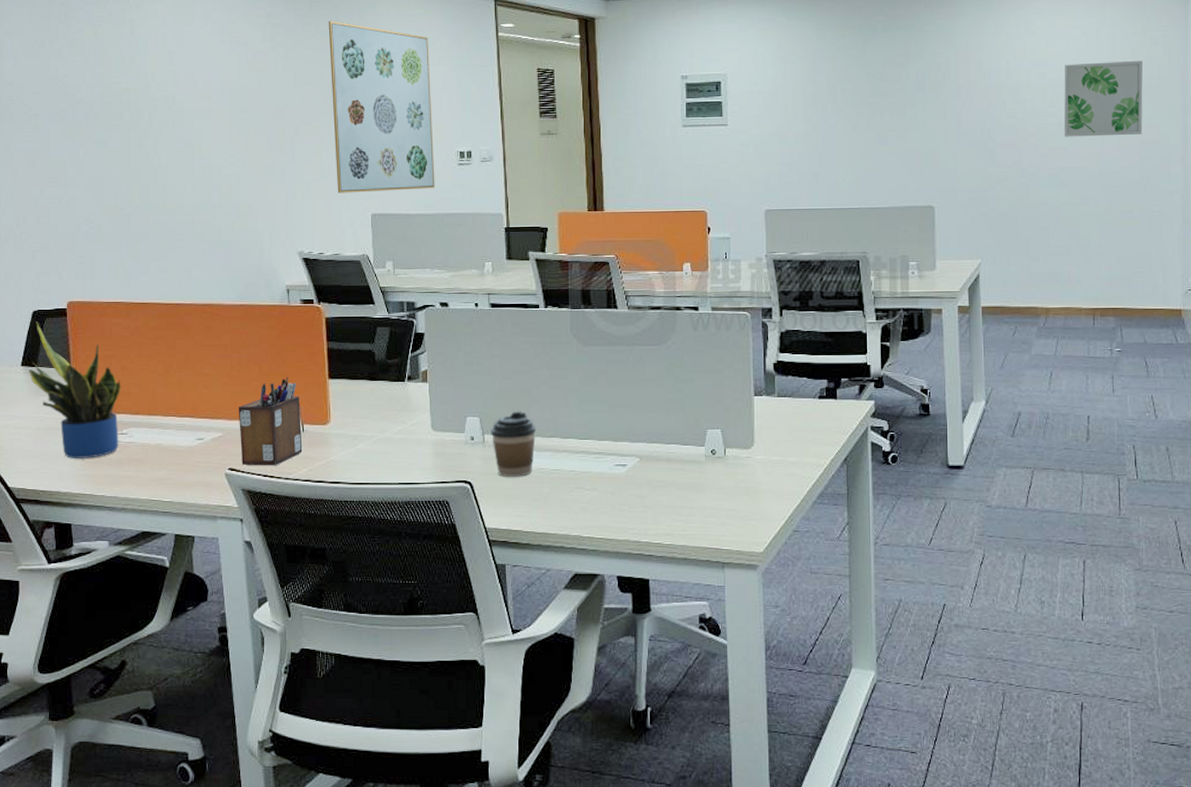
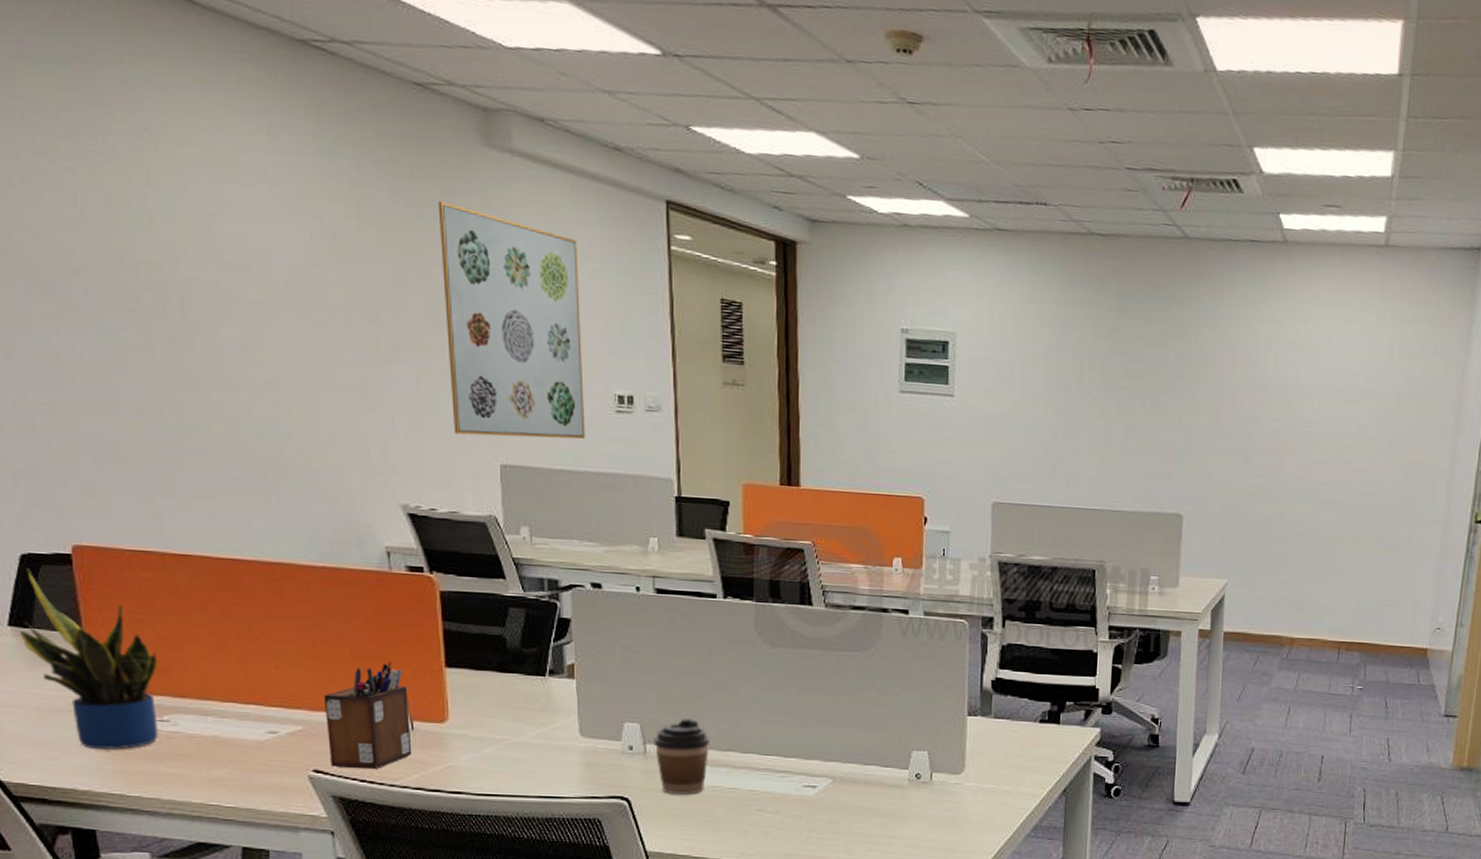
wall art: present [1064,60,1144,137] -> none [1328,365,1421,454]

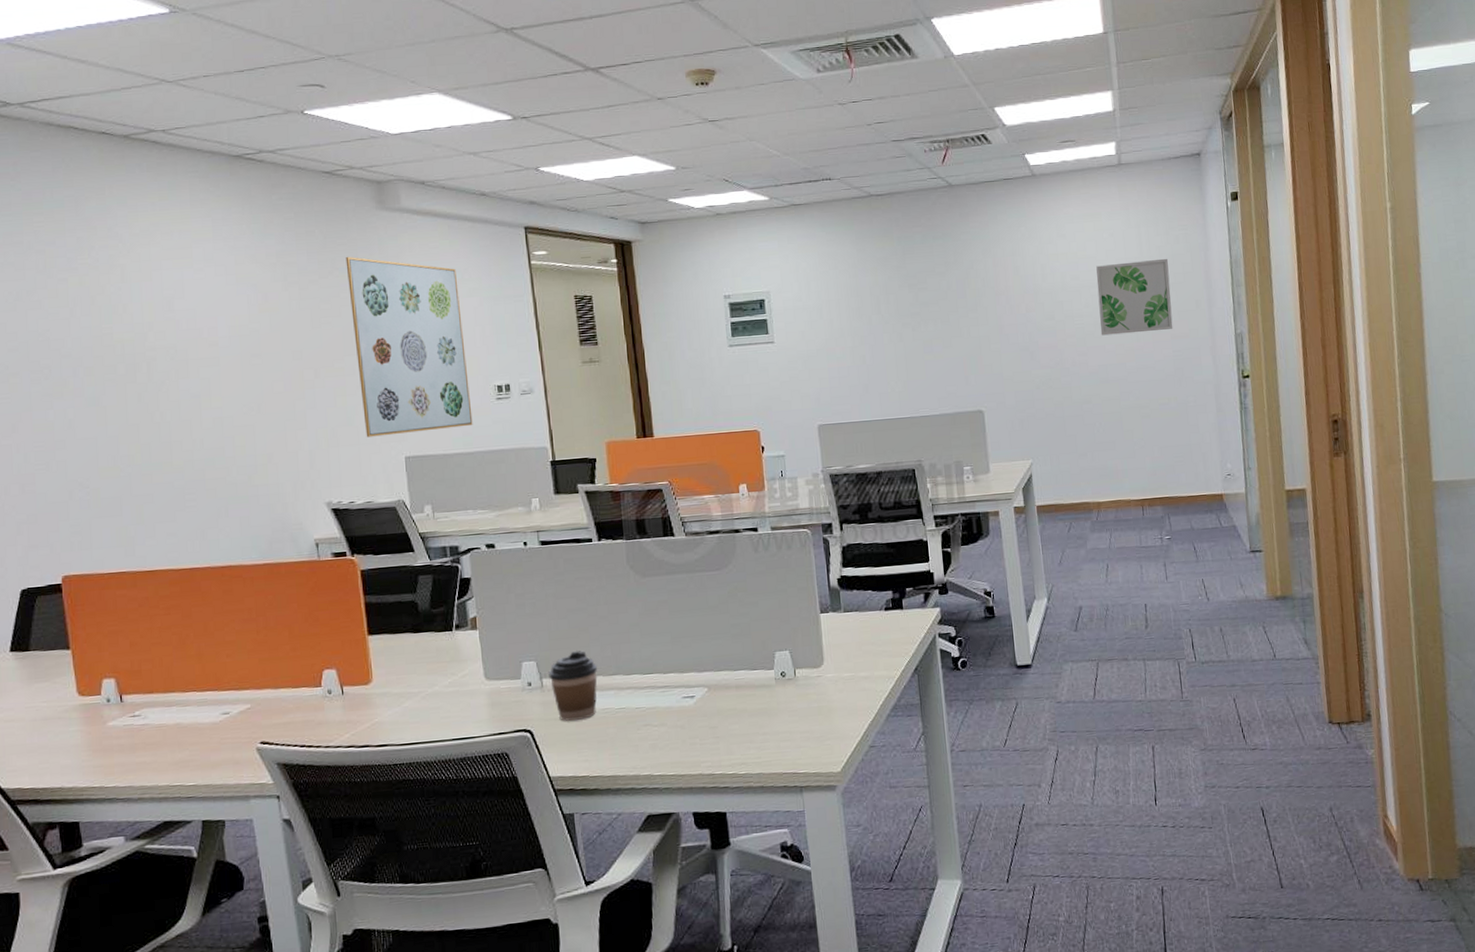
potted plant: present [19,568,159,750] -> none [18,601,131,749]
desk organizer: present [323,661,412,770] -> none [267,637,343,737]
wall art: none [1328,365,1421,454] -> present [1096,258,1173,336]

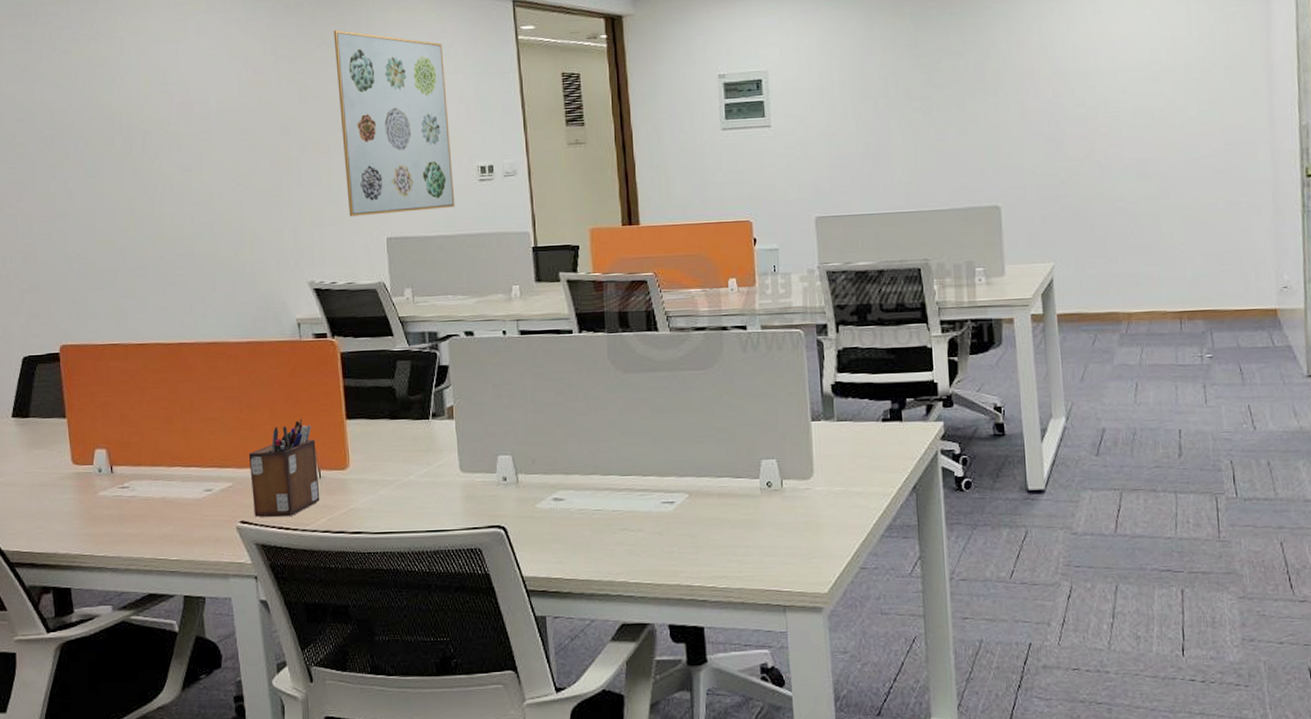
desk organizer: none [267,637,343,737] -> present [248,419,320,518]
coffee cup: present [548,650,598,721] -> none [524,446,574,520]
wall art: present [1096,258,1173,336] -> none [1136,38,1225,125]

